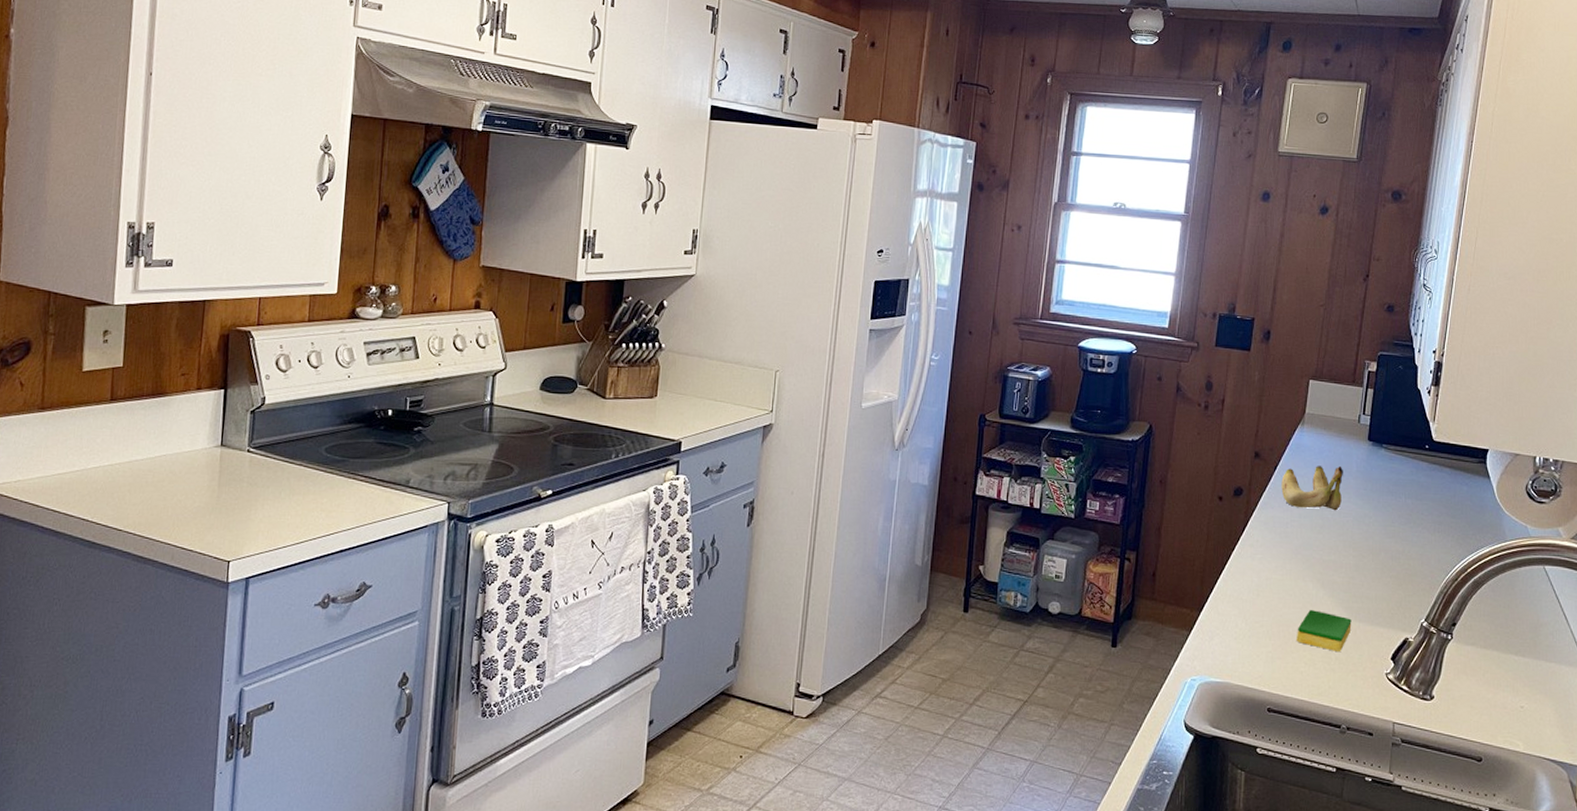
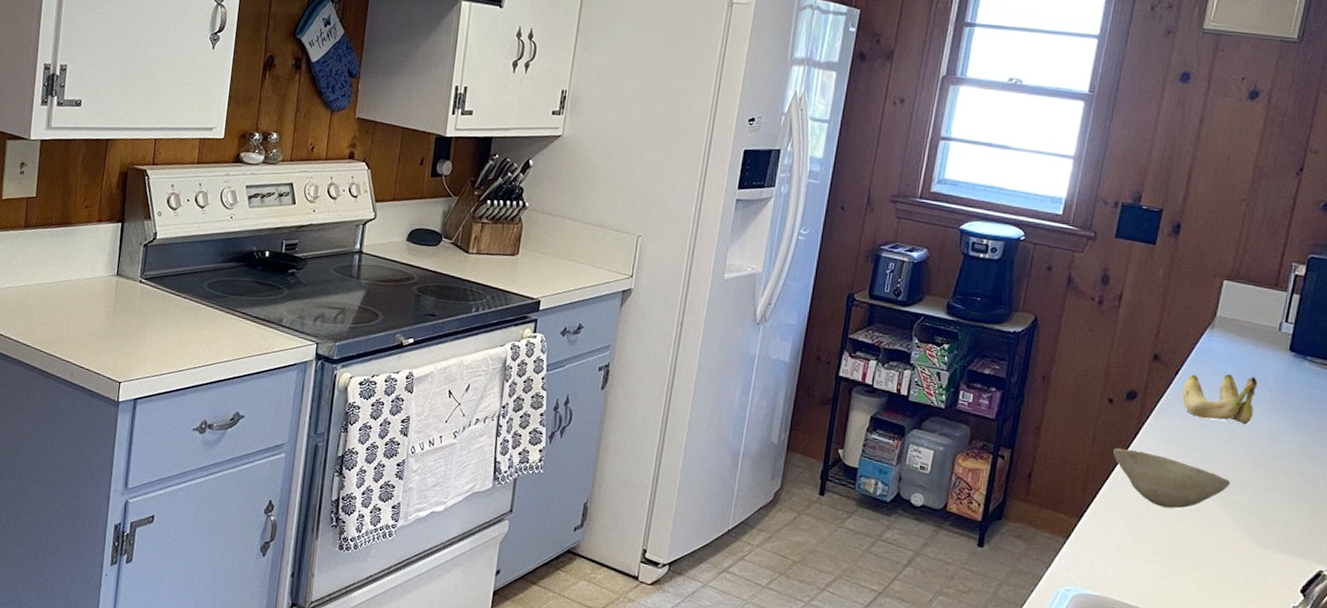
bowl: none [1226,541,1327,594] -> present [1113,447,1231,509]
dish sponge: present [1297,610,1352,653] -> none [1189,529,1256,578]

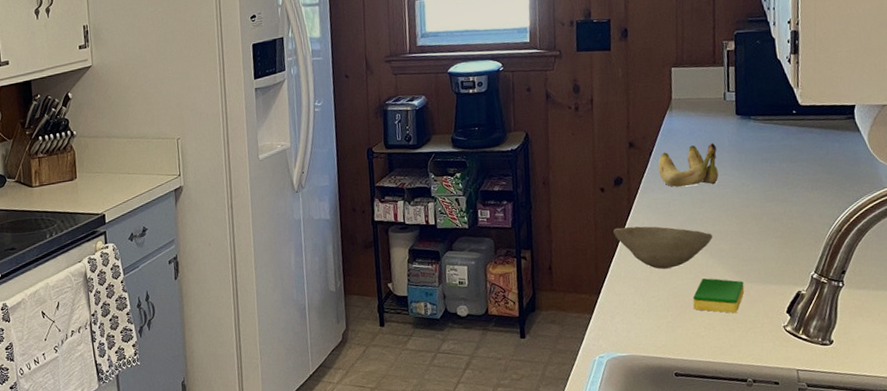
dish sponge: none [1189,529,1256,578] -> present [693,278,745,314]

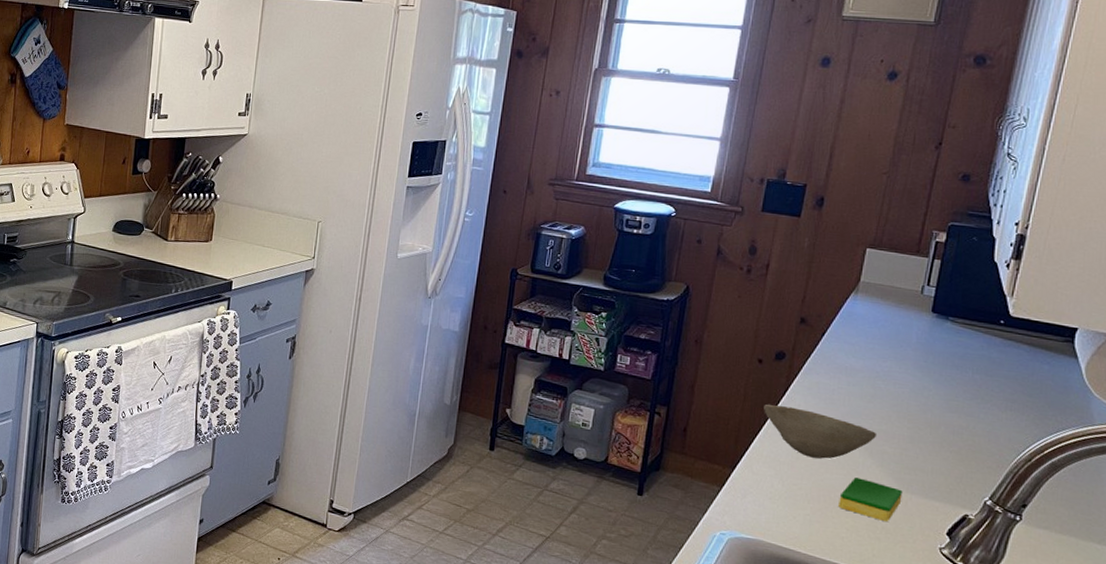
banana: present [658,142,719,187] -> none [828,335,901,381]

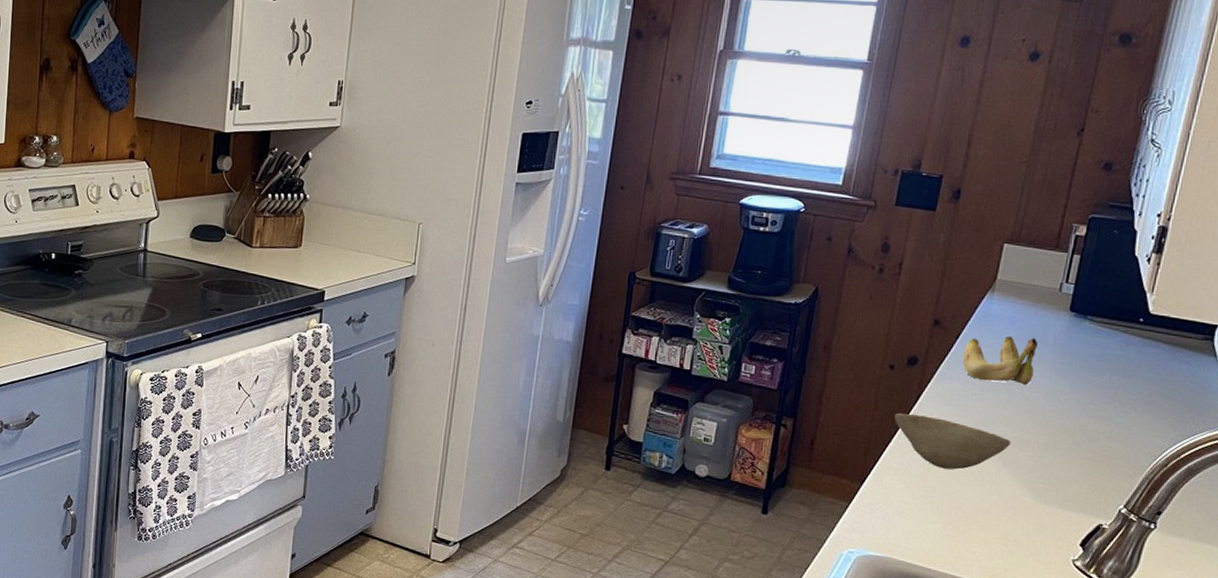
banana: none [828,335,901,381] -> present [963,336,1038,386]
dish sponge: present [838,478,903,522] -> none [970,488,1036,535]

